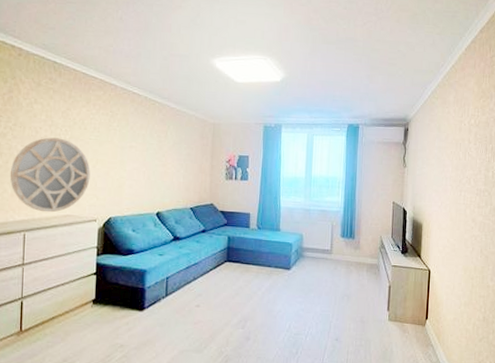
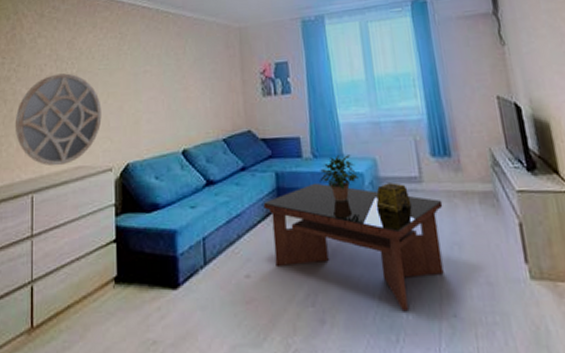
coffee table: none [216,246,343,336] -> present [263,183,444,312]
potted plant: none [260,229,288,262] -> present [319,154,359,203]
decorative box: none [297,252,322,272] -> present [375,182,412,213]

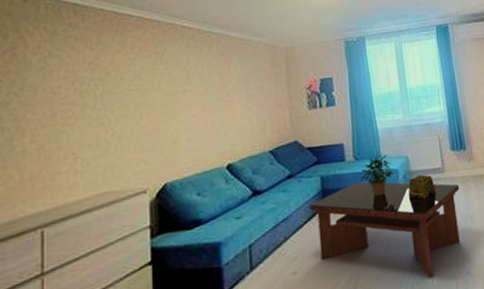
home mirror: present [15,73,102,166] -> none [16,95,133,196]

